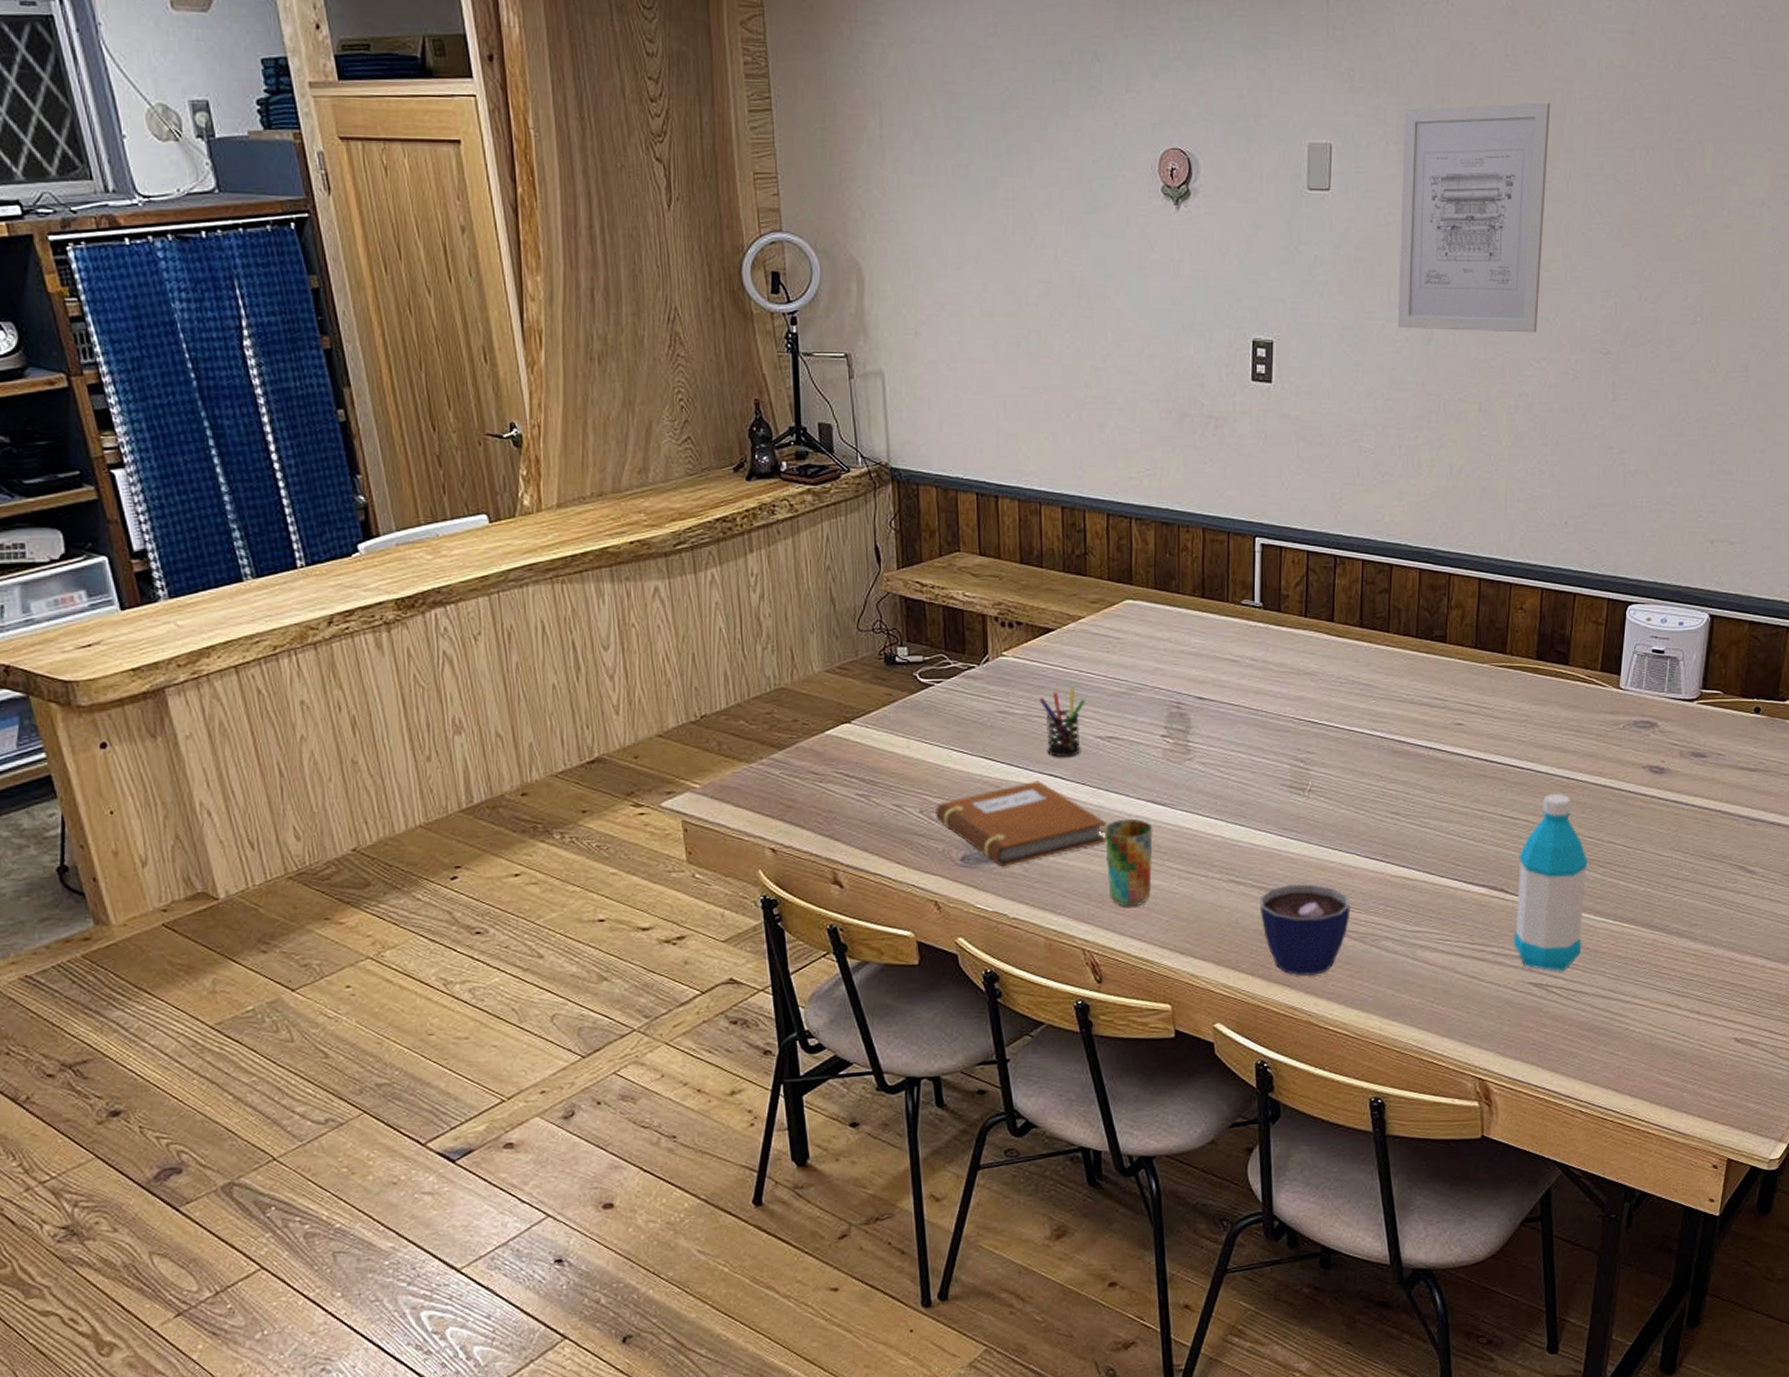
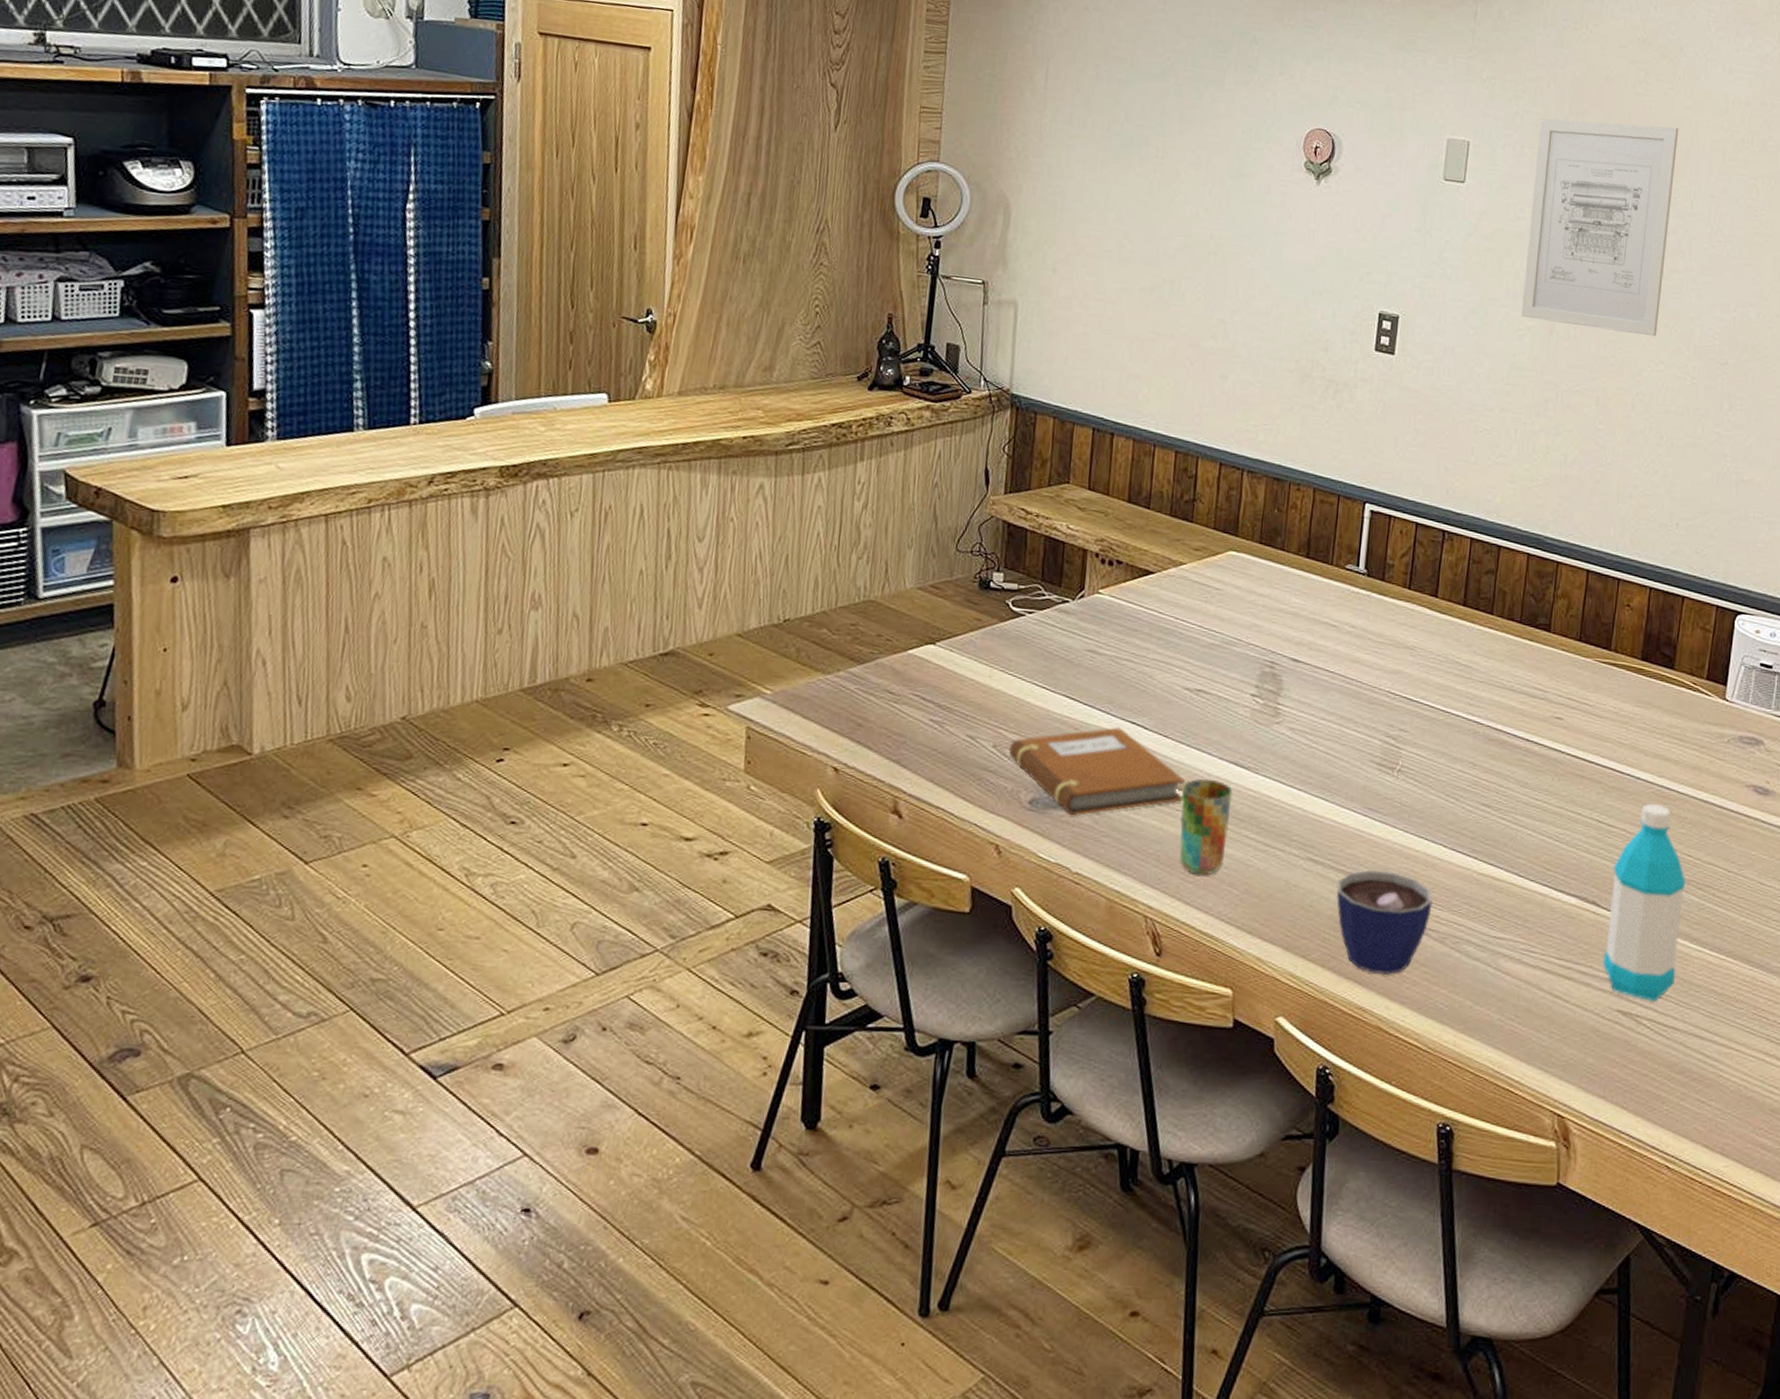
pen holder: present [1039,688,1086,757] -> none [1130,634,1178,706]

